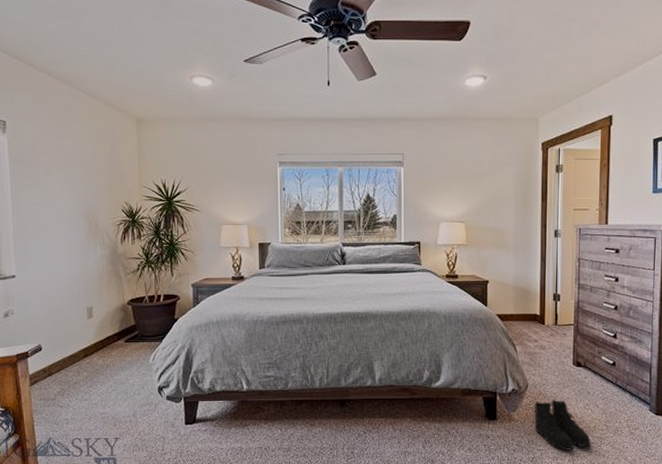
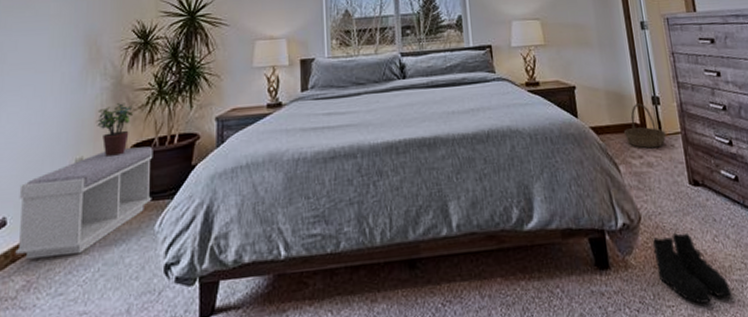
bench: none [48,302,146,375] -> present [15,146,153,260]
potted plant: none [99,268,127,307] -> present [95,103,133,157]
basket: none [524,299,561,335] -> present [623,103,666,149]

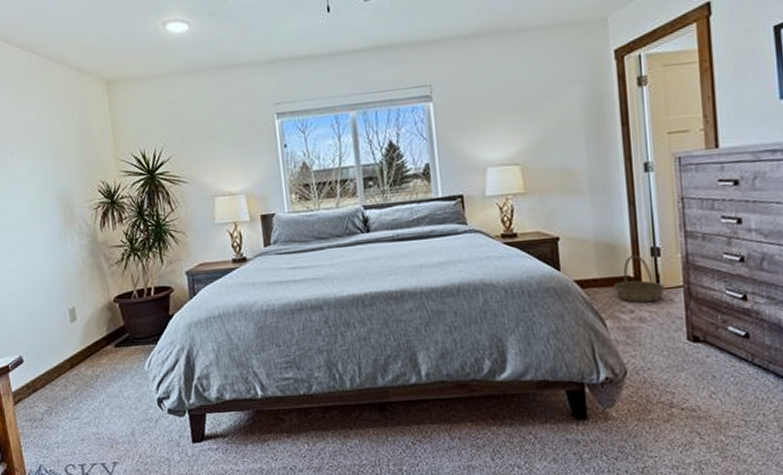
bench: present [15,146,153,260] -> none [27,298,139,391]
potted plant: present [95,103,133,157] -> none [80,259,111,307]
boots: present [652,232,732,304] -> none [638,387,726,456]

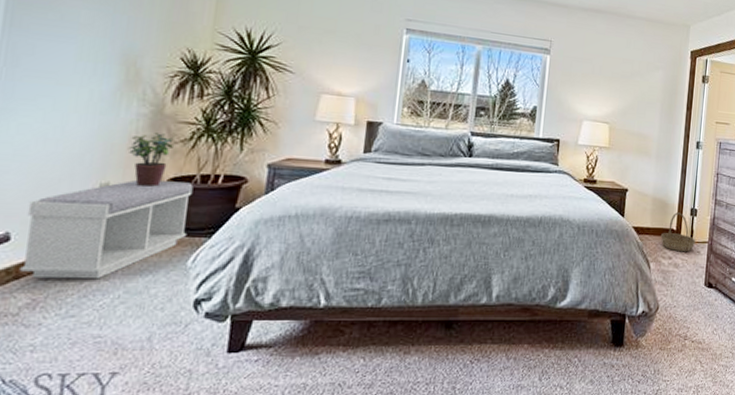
bench: none [27,298,139,391] -> present [19,179,194,280]
potted plant: none [80,259,111,307] -> present [127,133,174,187]

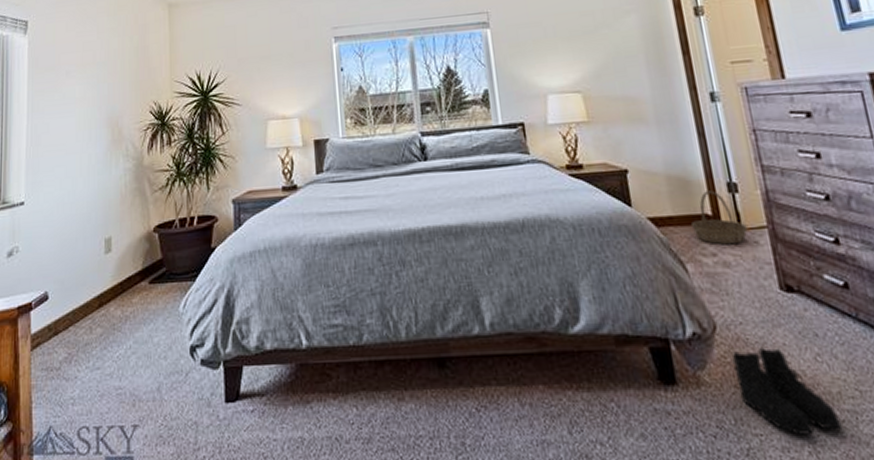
bench: present [19,179,194,280] -> none [57,228,176,333]
potted plant: present [127,133,174,187] -> none [121,184,154,237]
boots: none [662,323,717,381] -> present [732,346,843,435]

